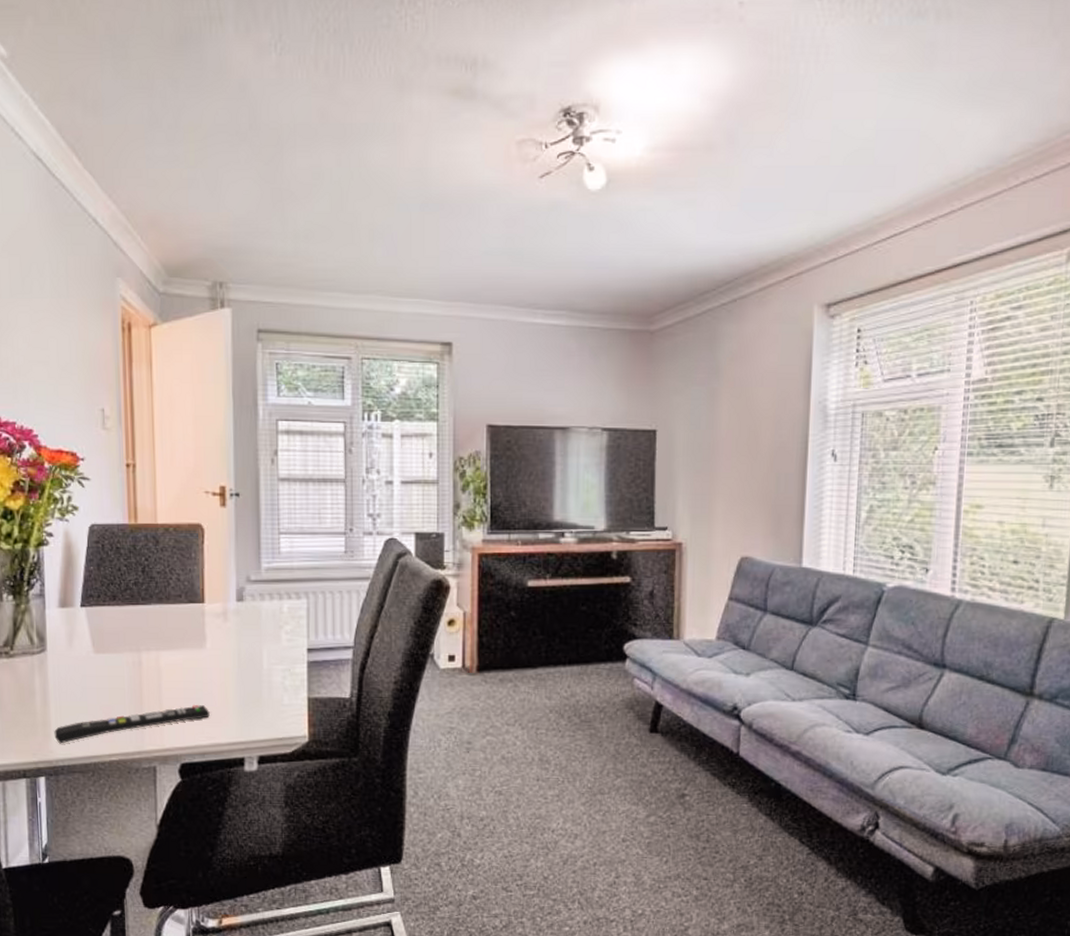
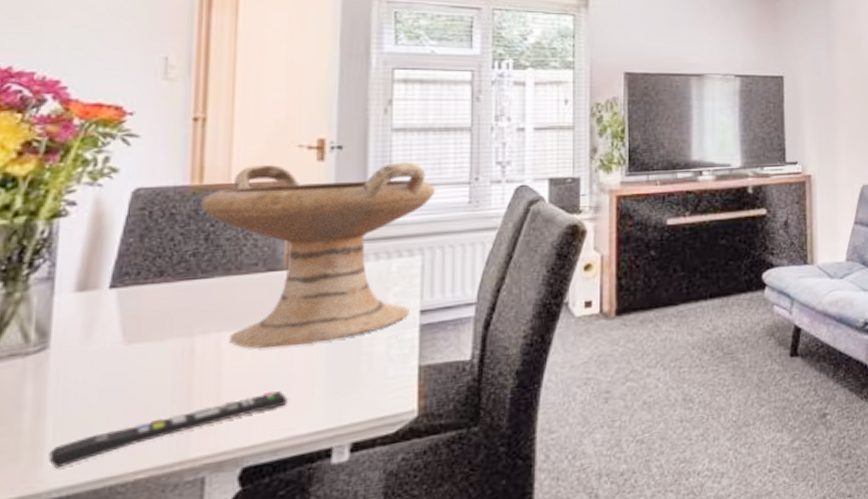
decorative bowl: none [136,509,317,669] -> present [200,162,436,349]

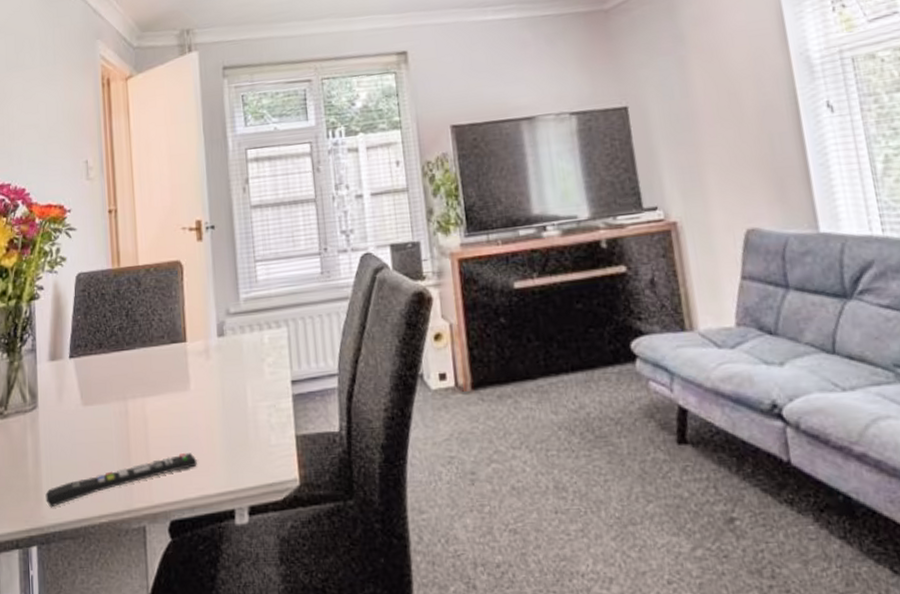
decorative bowl: present [200,162,436,349] -> none [120,237,292,414]

